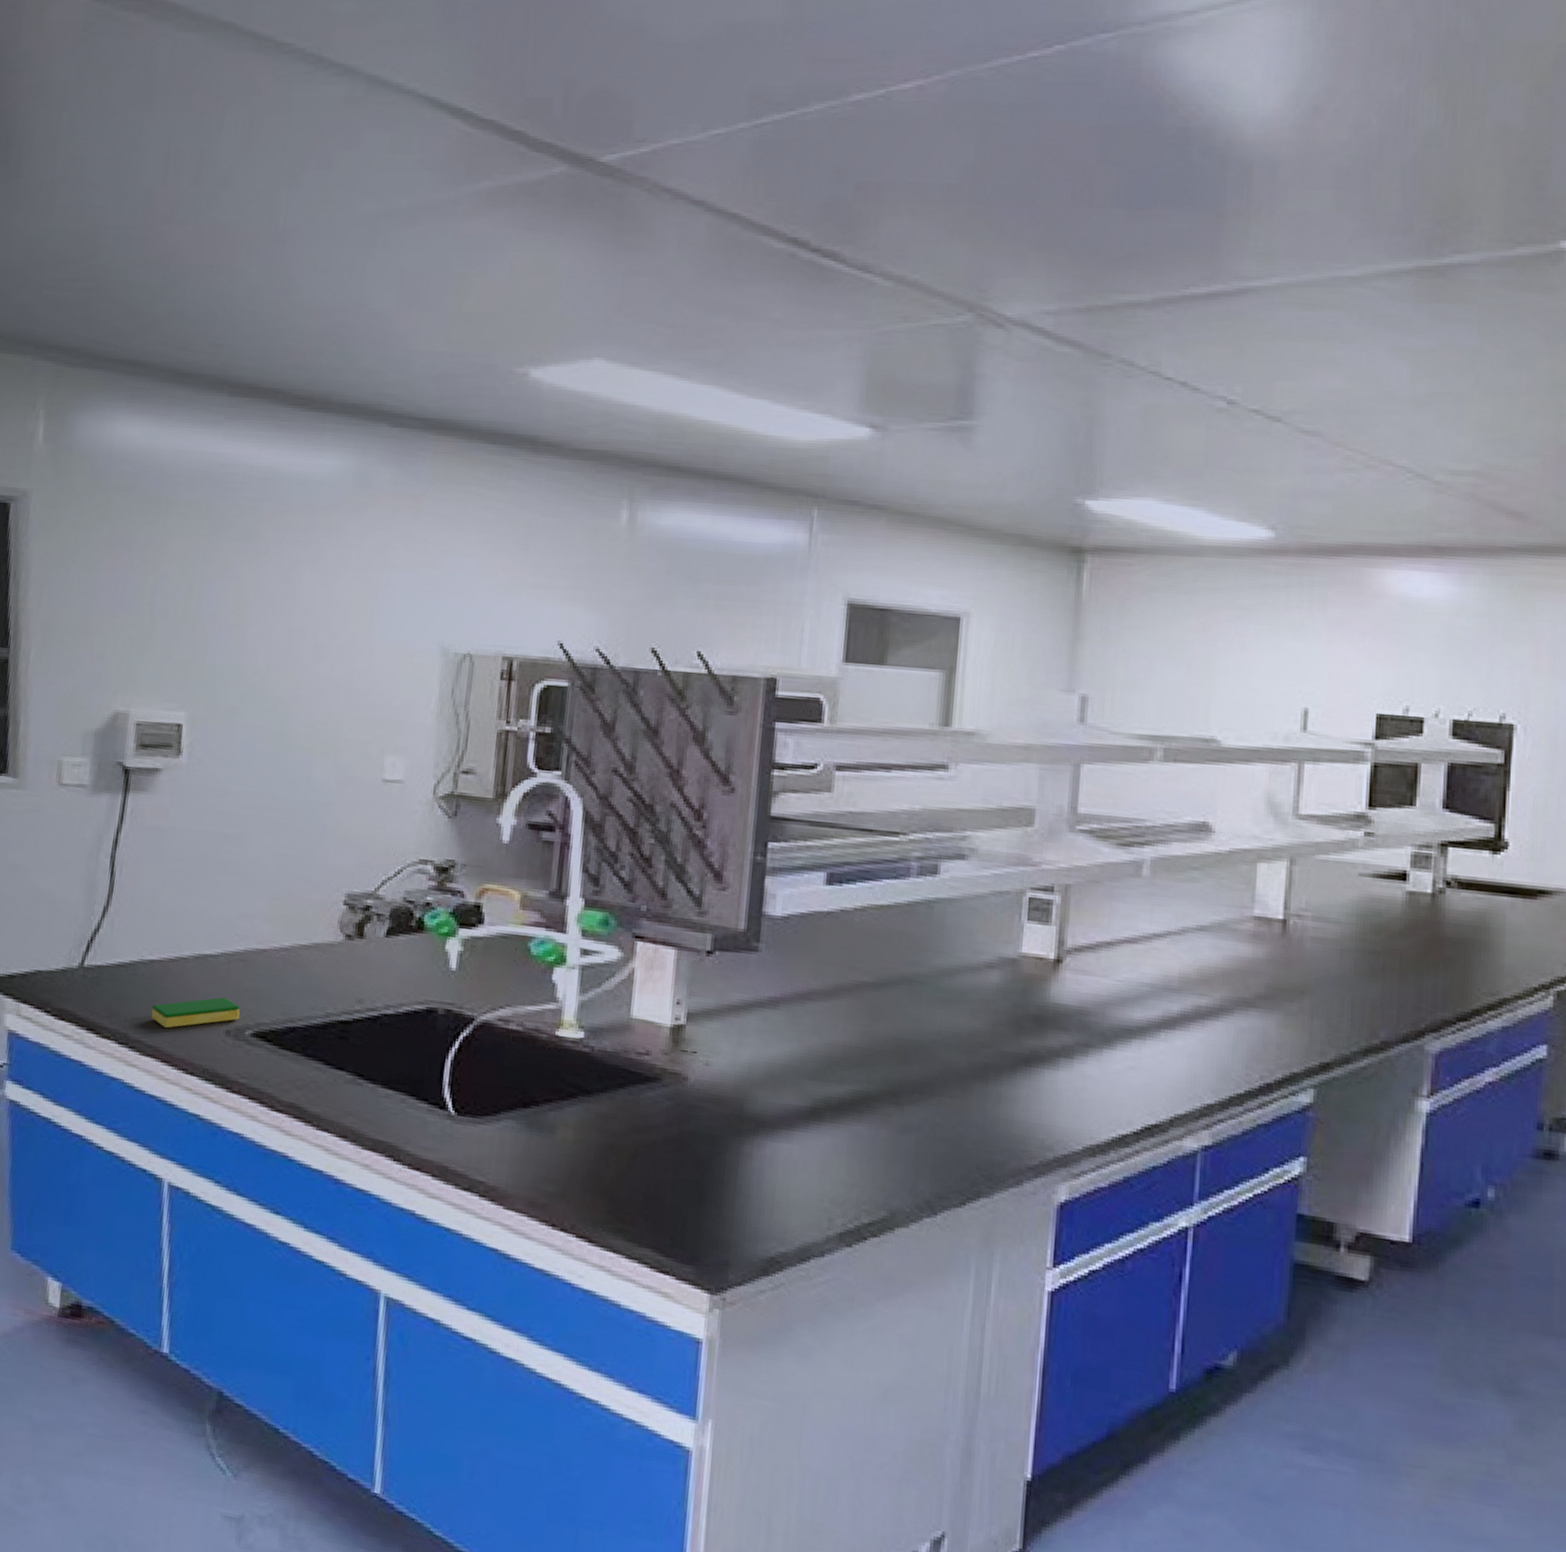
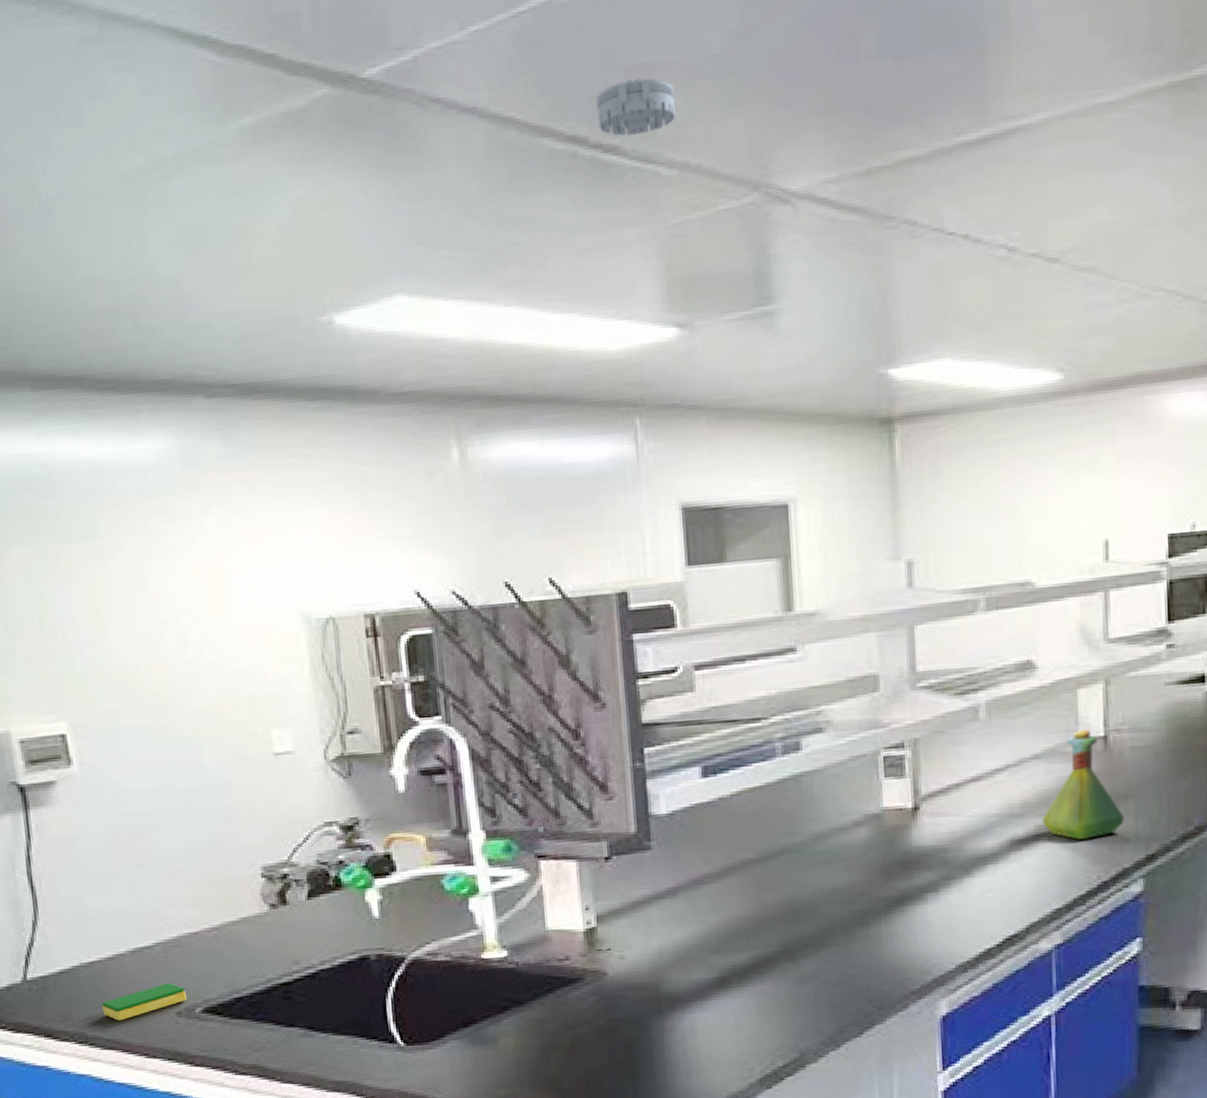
smoke detector: none [821,194,901,246] -> present [596,78,675,136]
flask: none [1201,908,1298,1031] -> present [1042,730,1124,840]

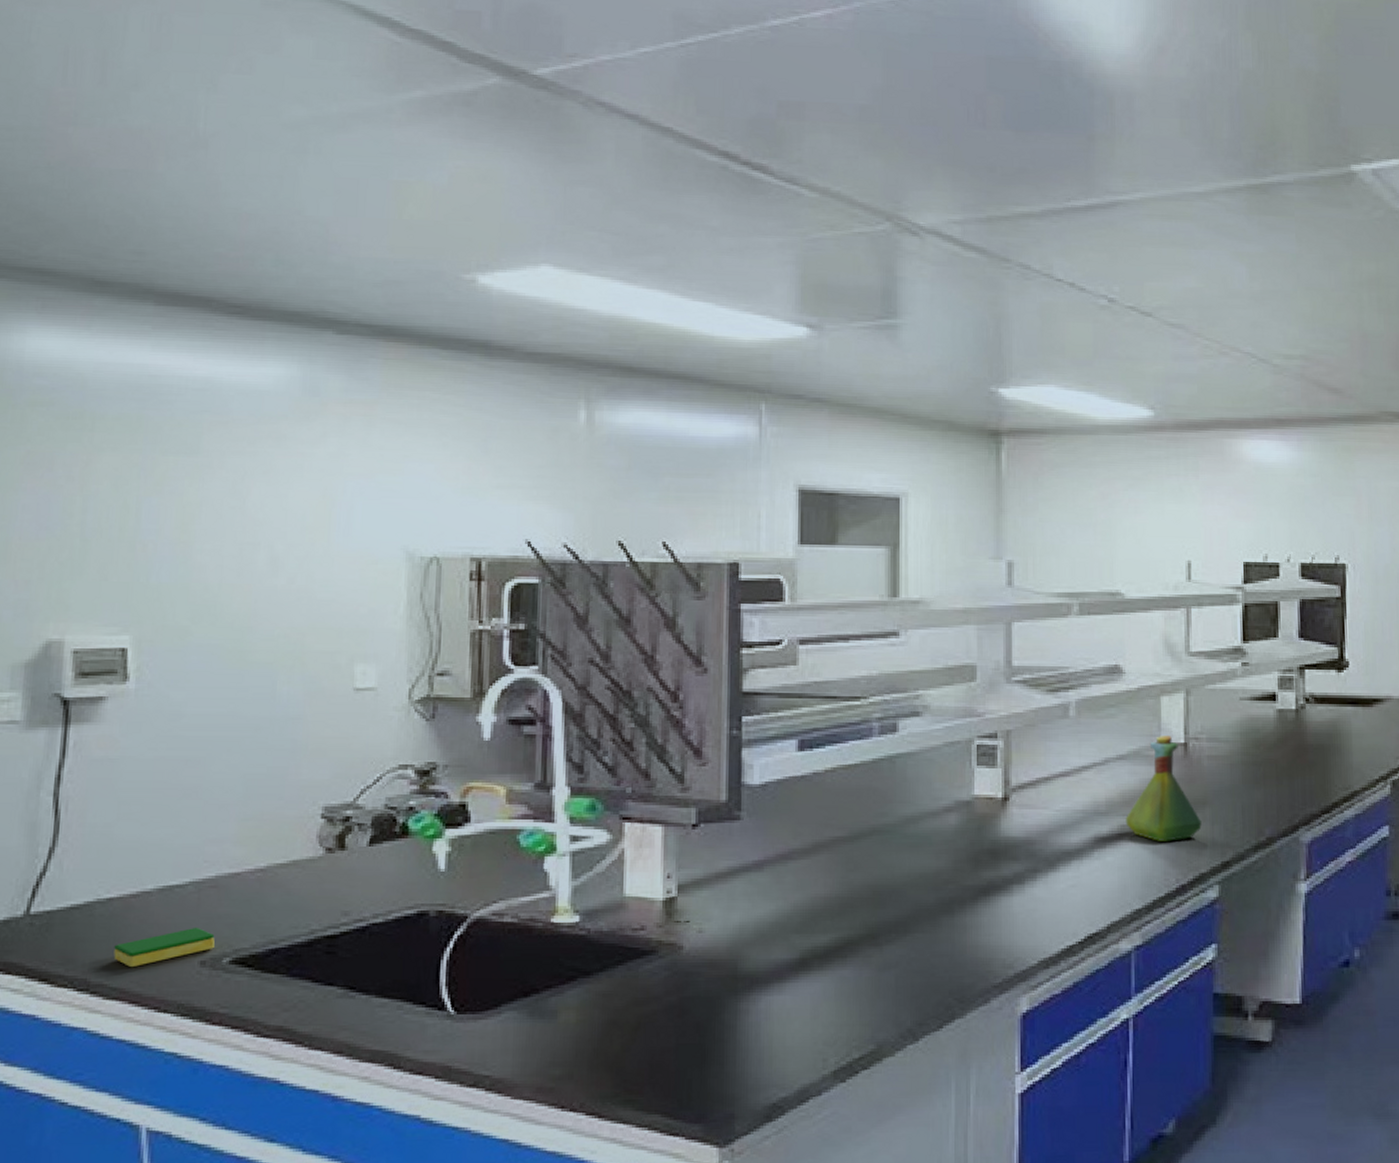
smoke detector: present [596,78,675,136] -> none [749,112,820,160]

